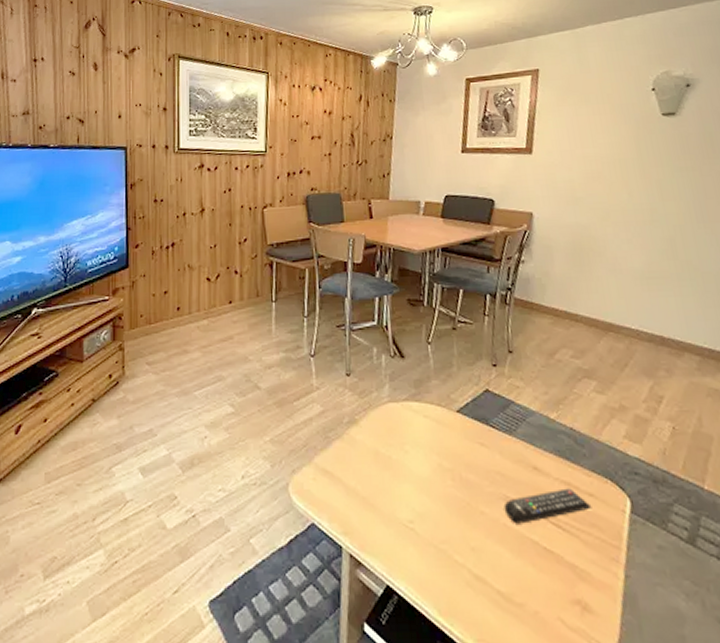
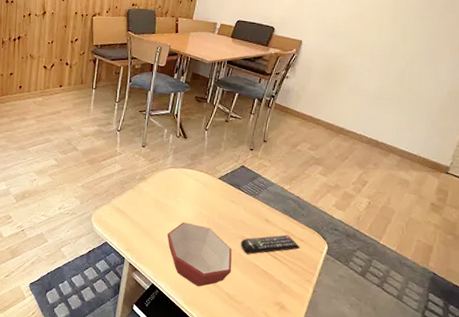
bowl: none [397,482,500,585] -> present [167,222,232,287]

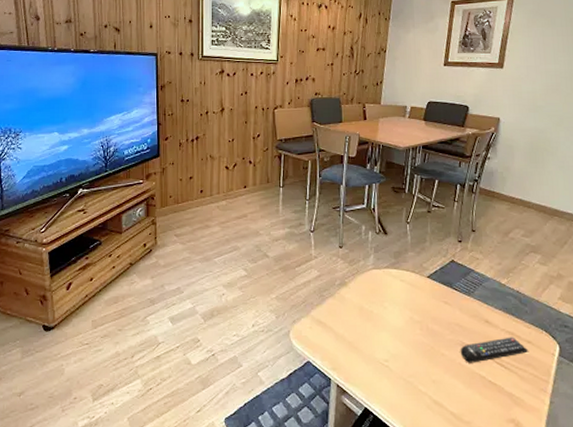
bowl: present [167,222,232,287] -> none [376,331,454,408]

